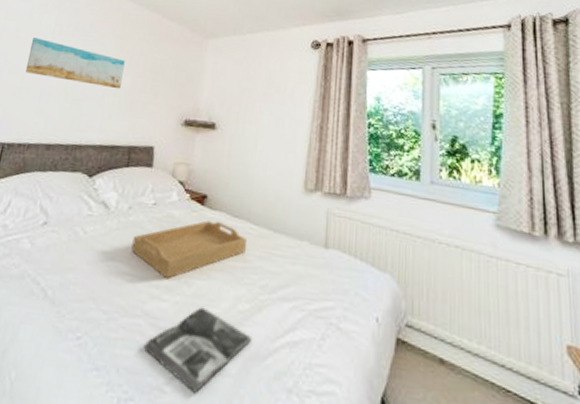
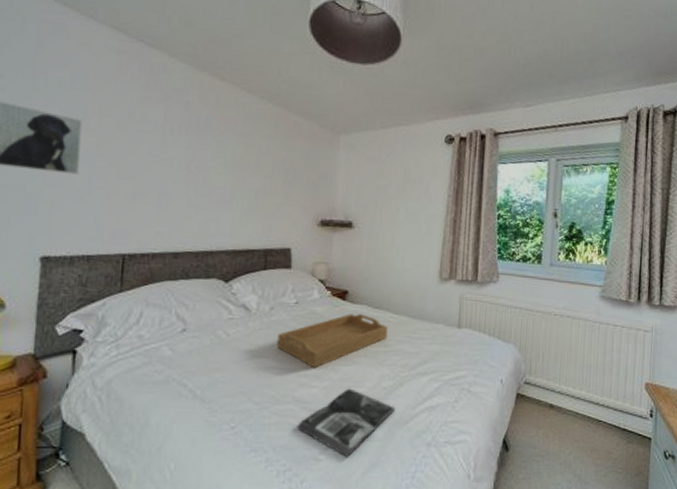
wall art: present [25,38,125,90] -> none [137,137,251,192]

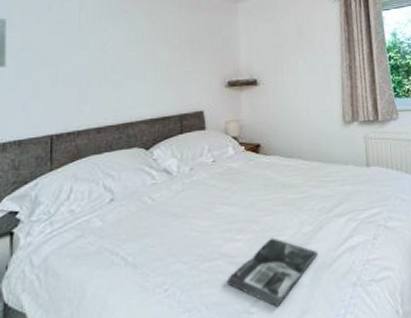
serving tray: present [277,314,388,369] -> none [199,164,301,223]

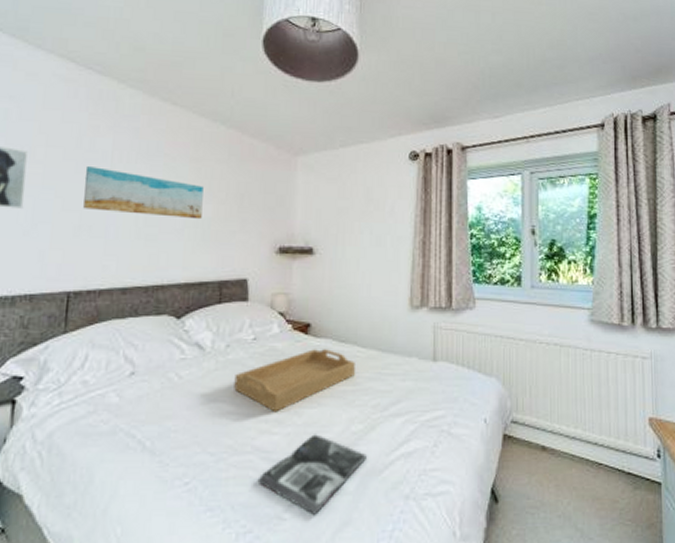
wall art: none [57,27,160,64] -> present [83,167,204,220]
serving tray: none [199,164,301,223] -> present [234,349,355,413]

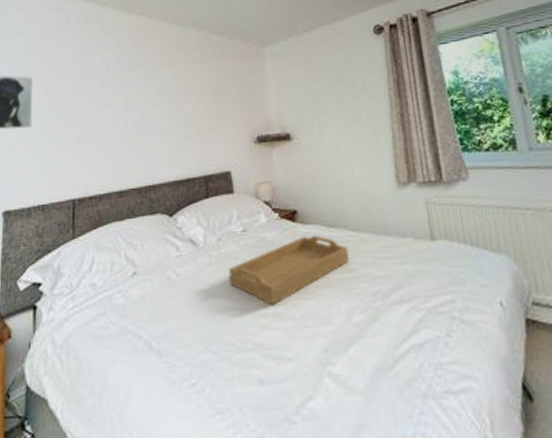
wall art: present [83,167,204,220] -> none [80,82,183,122]
magazine: present [257,434,366,515] -> none [262,327,374,417]

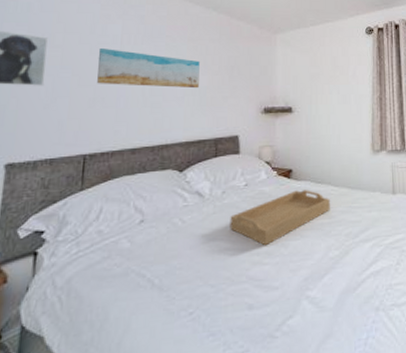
wall art: none [80,82,183,122] -> present [97,49,200,89]

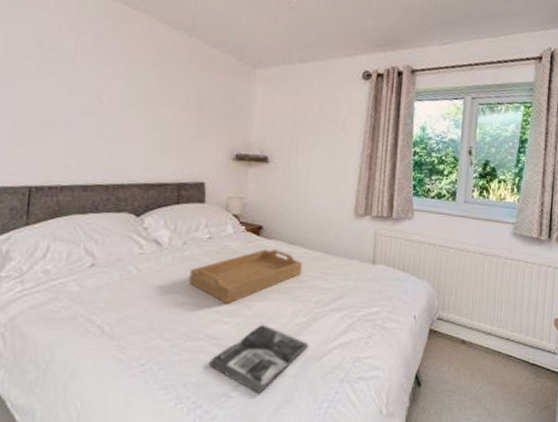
wall art: present [97,49,200,89] -> none [45,66,165,124]
magazine: none [252,261,343,331] -> present [208,324,308,394]

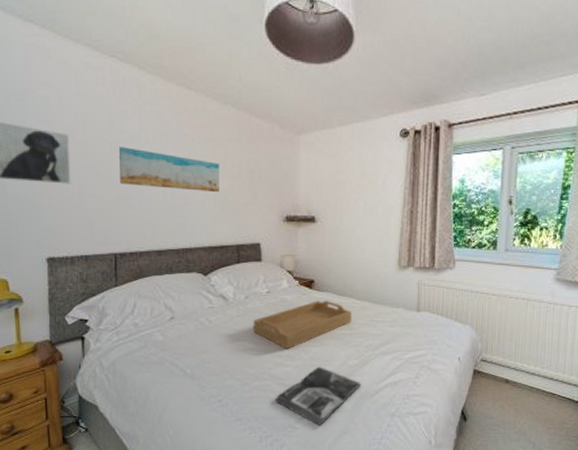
wall art: none [45,66,165,124] -> present [118,147,219,193]

